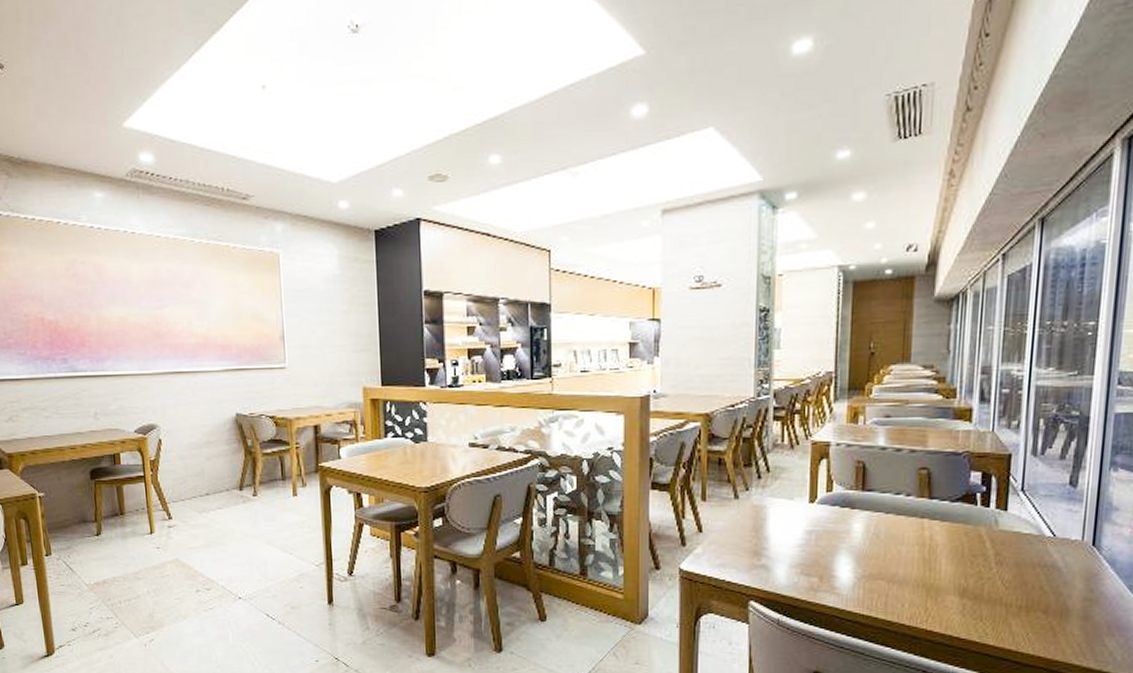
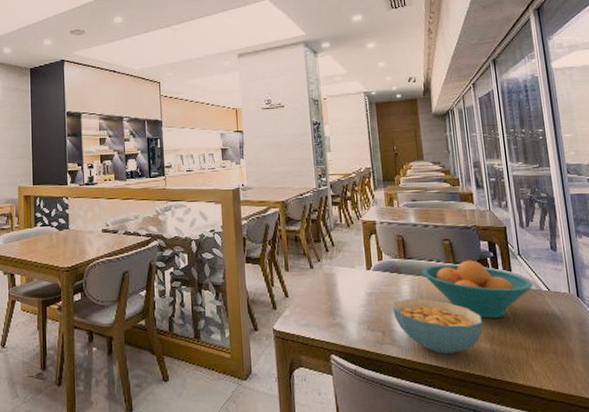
cereal bowl: none [837,539,956,607] -> present [392,298,483,355]
fruit bowl: none [883,495,1034,568] -> present [421,260,534,319]

